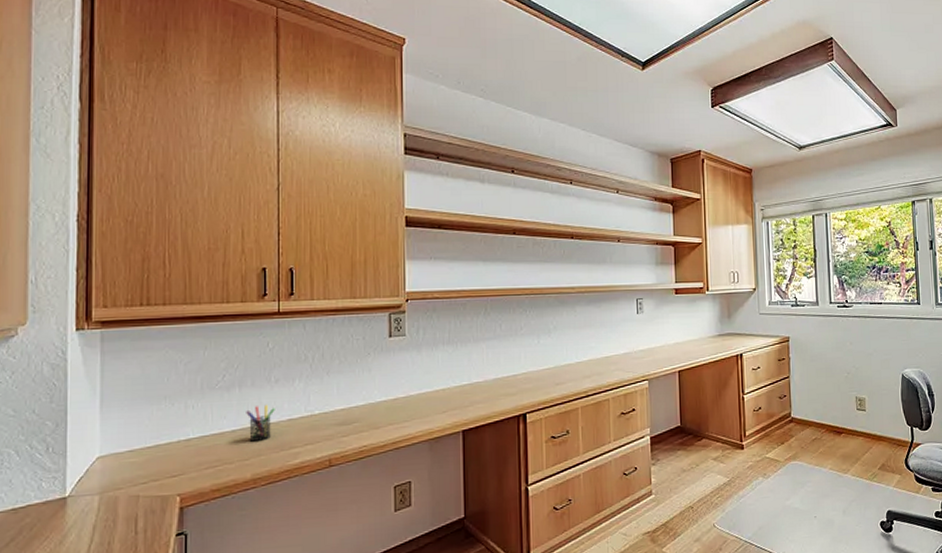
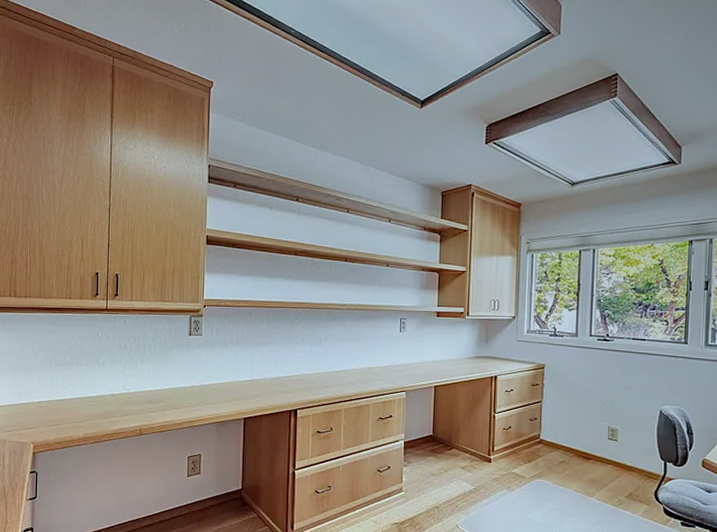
pen holder: present [246,404,275,441] -> none [81,381,102,409]

